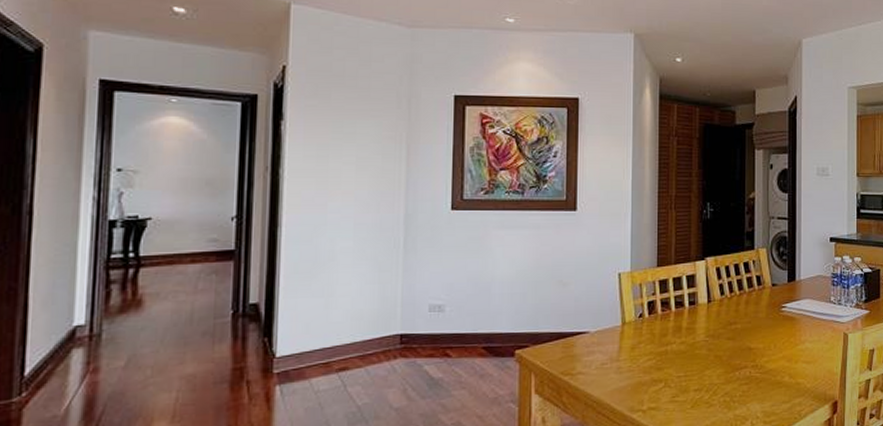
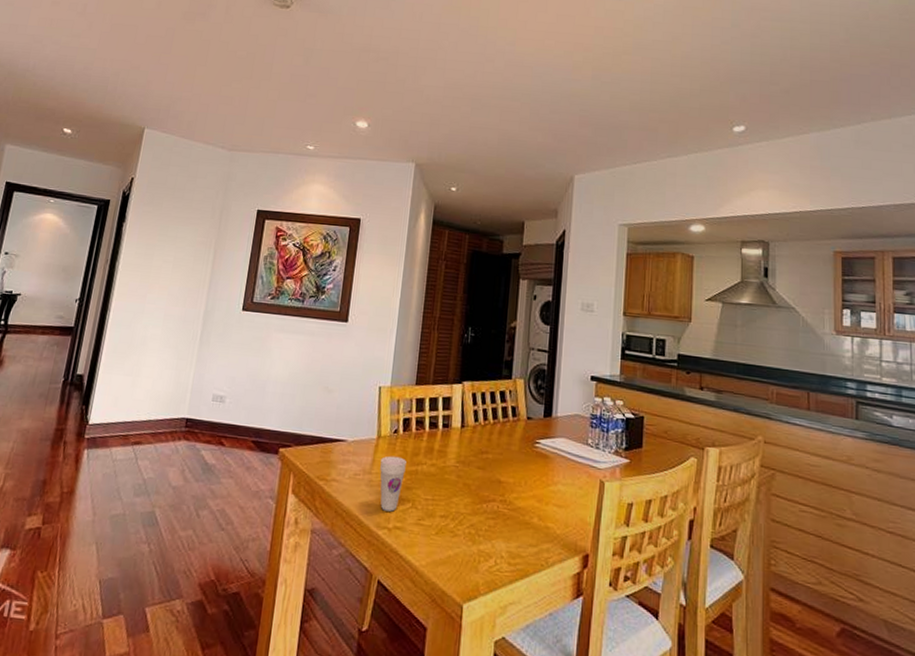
cup: none [628,340,655,395] -> present [380,455,407,512]

